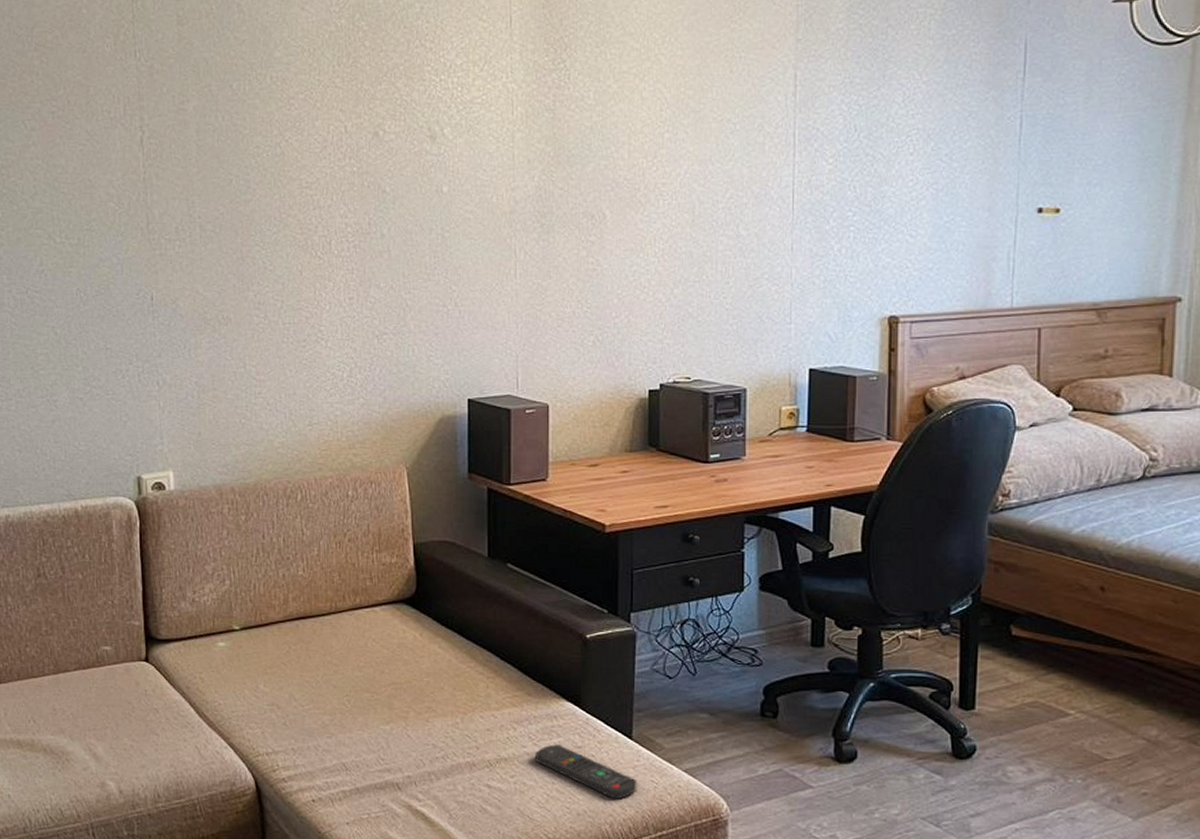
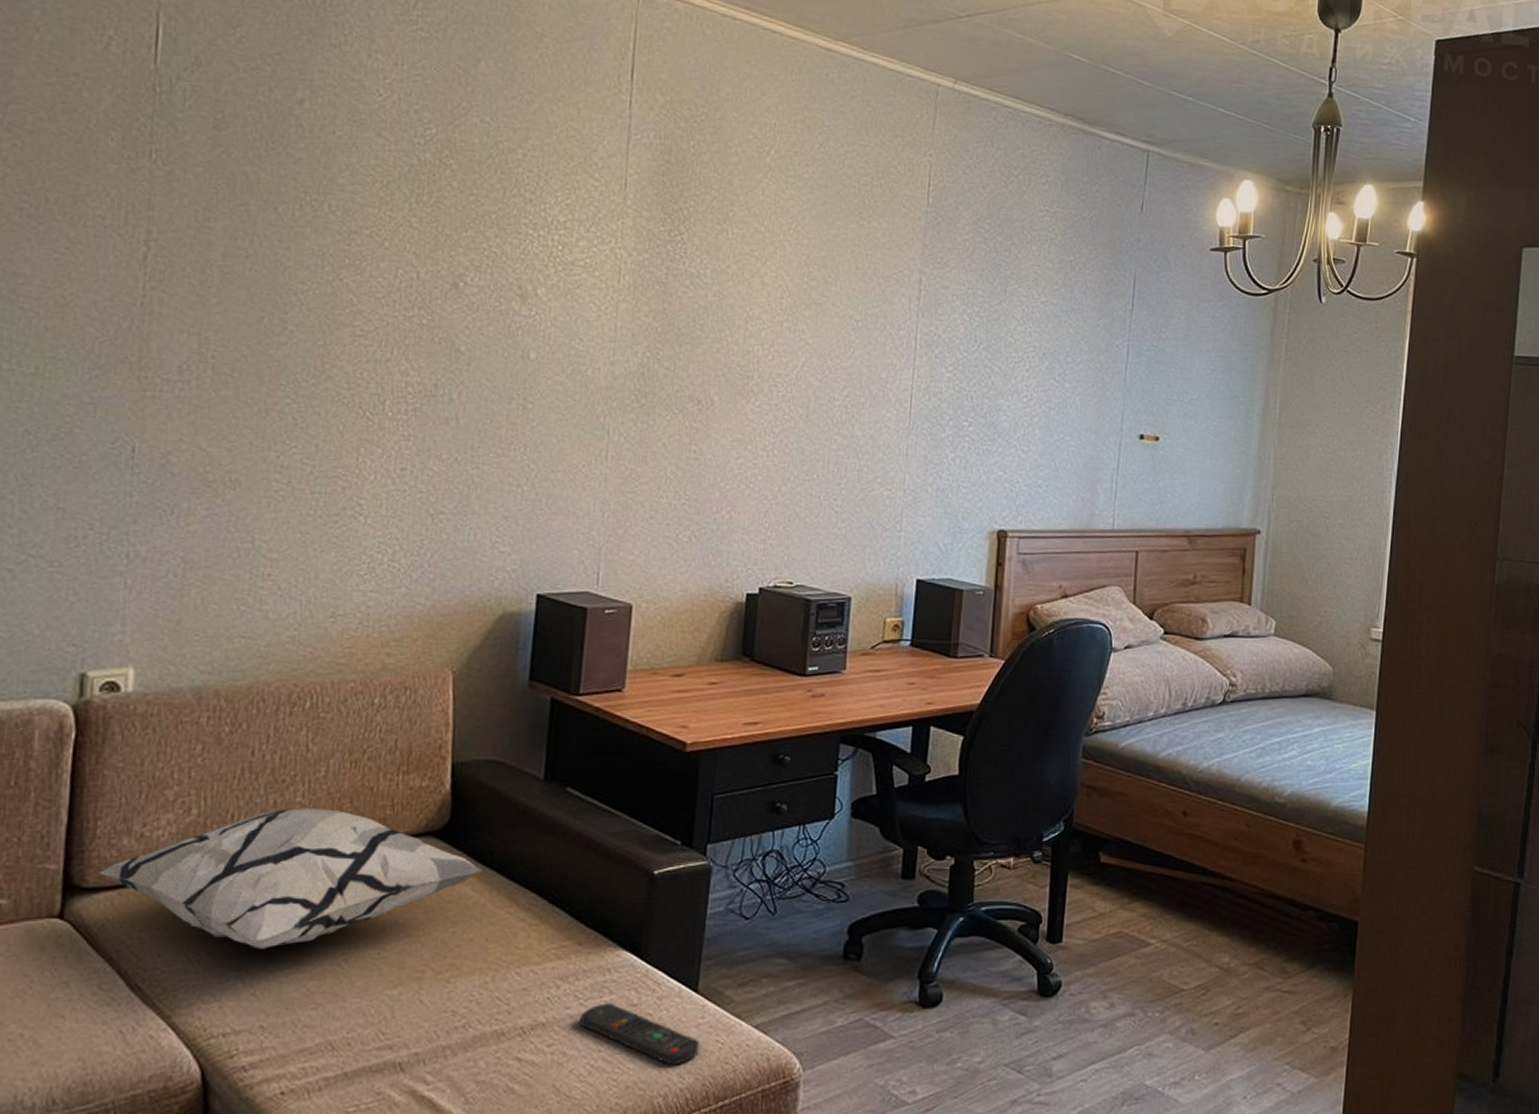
decorative pillow: none [168,580,446,690] -> present [99,808,483,949]

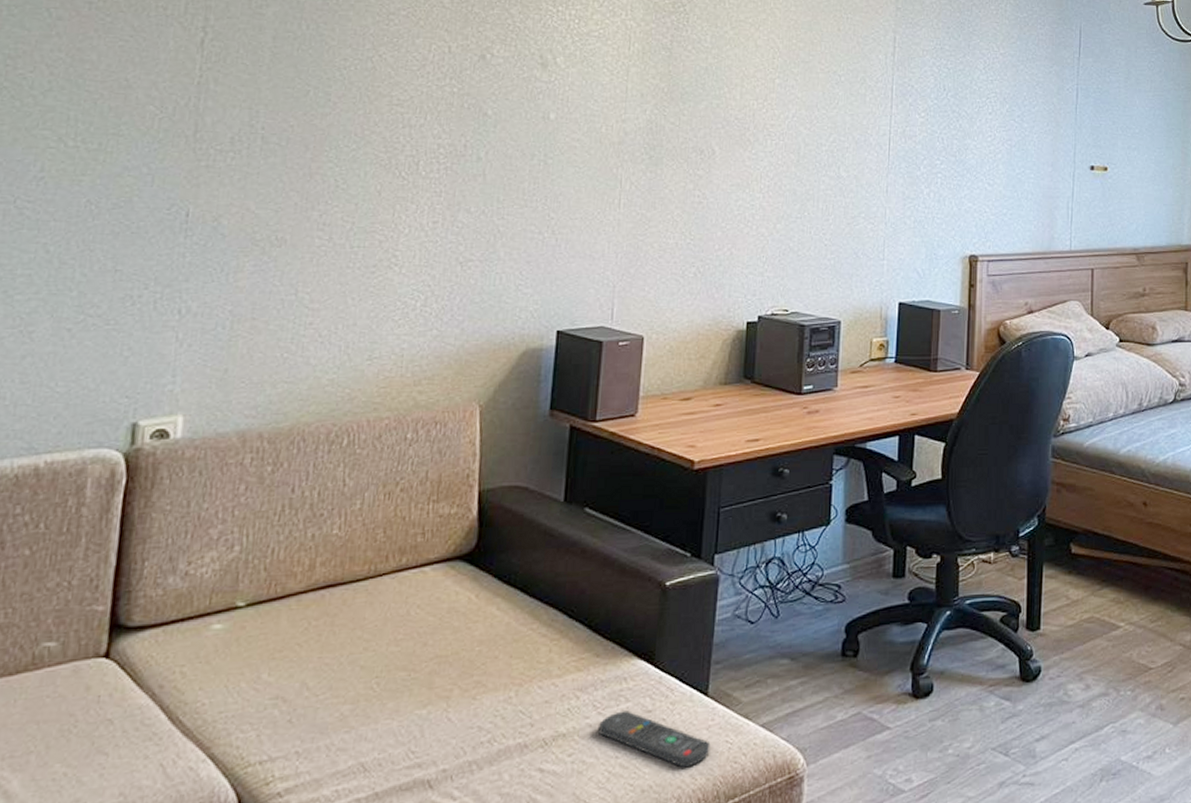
decorative pillow: present [99,808,483,949] -> none [144,539,507,677]

